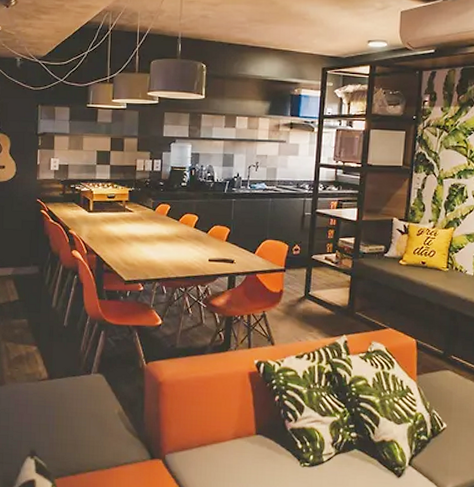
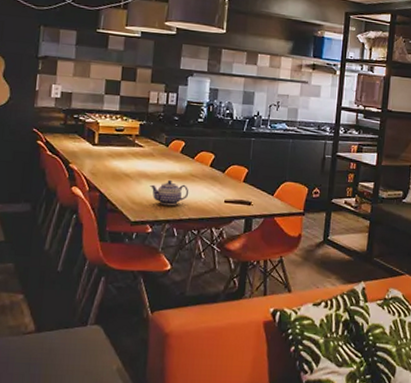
teapot: none [140,241,176,266] -> present [150,179,189,206]

